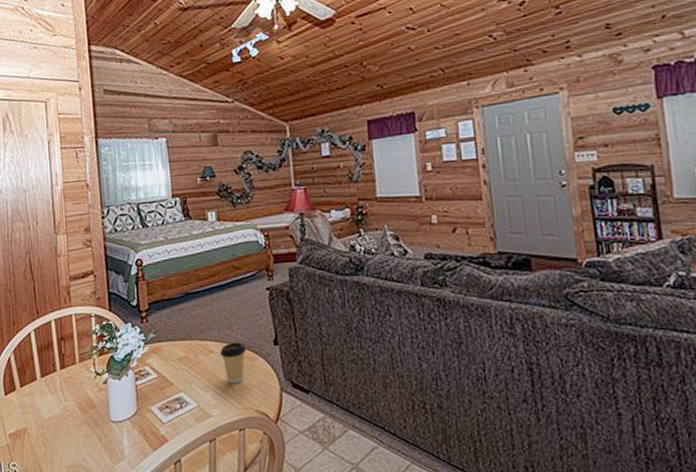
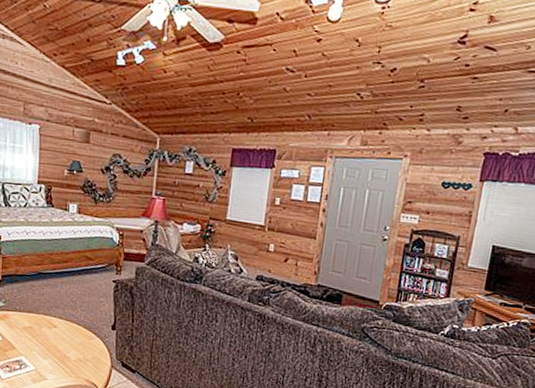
coffee cup: present [220,341,247,384] -> none [62,321,87,356]

